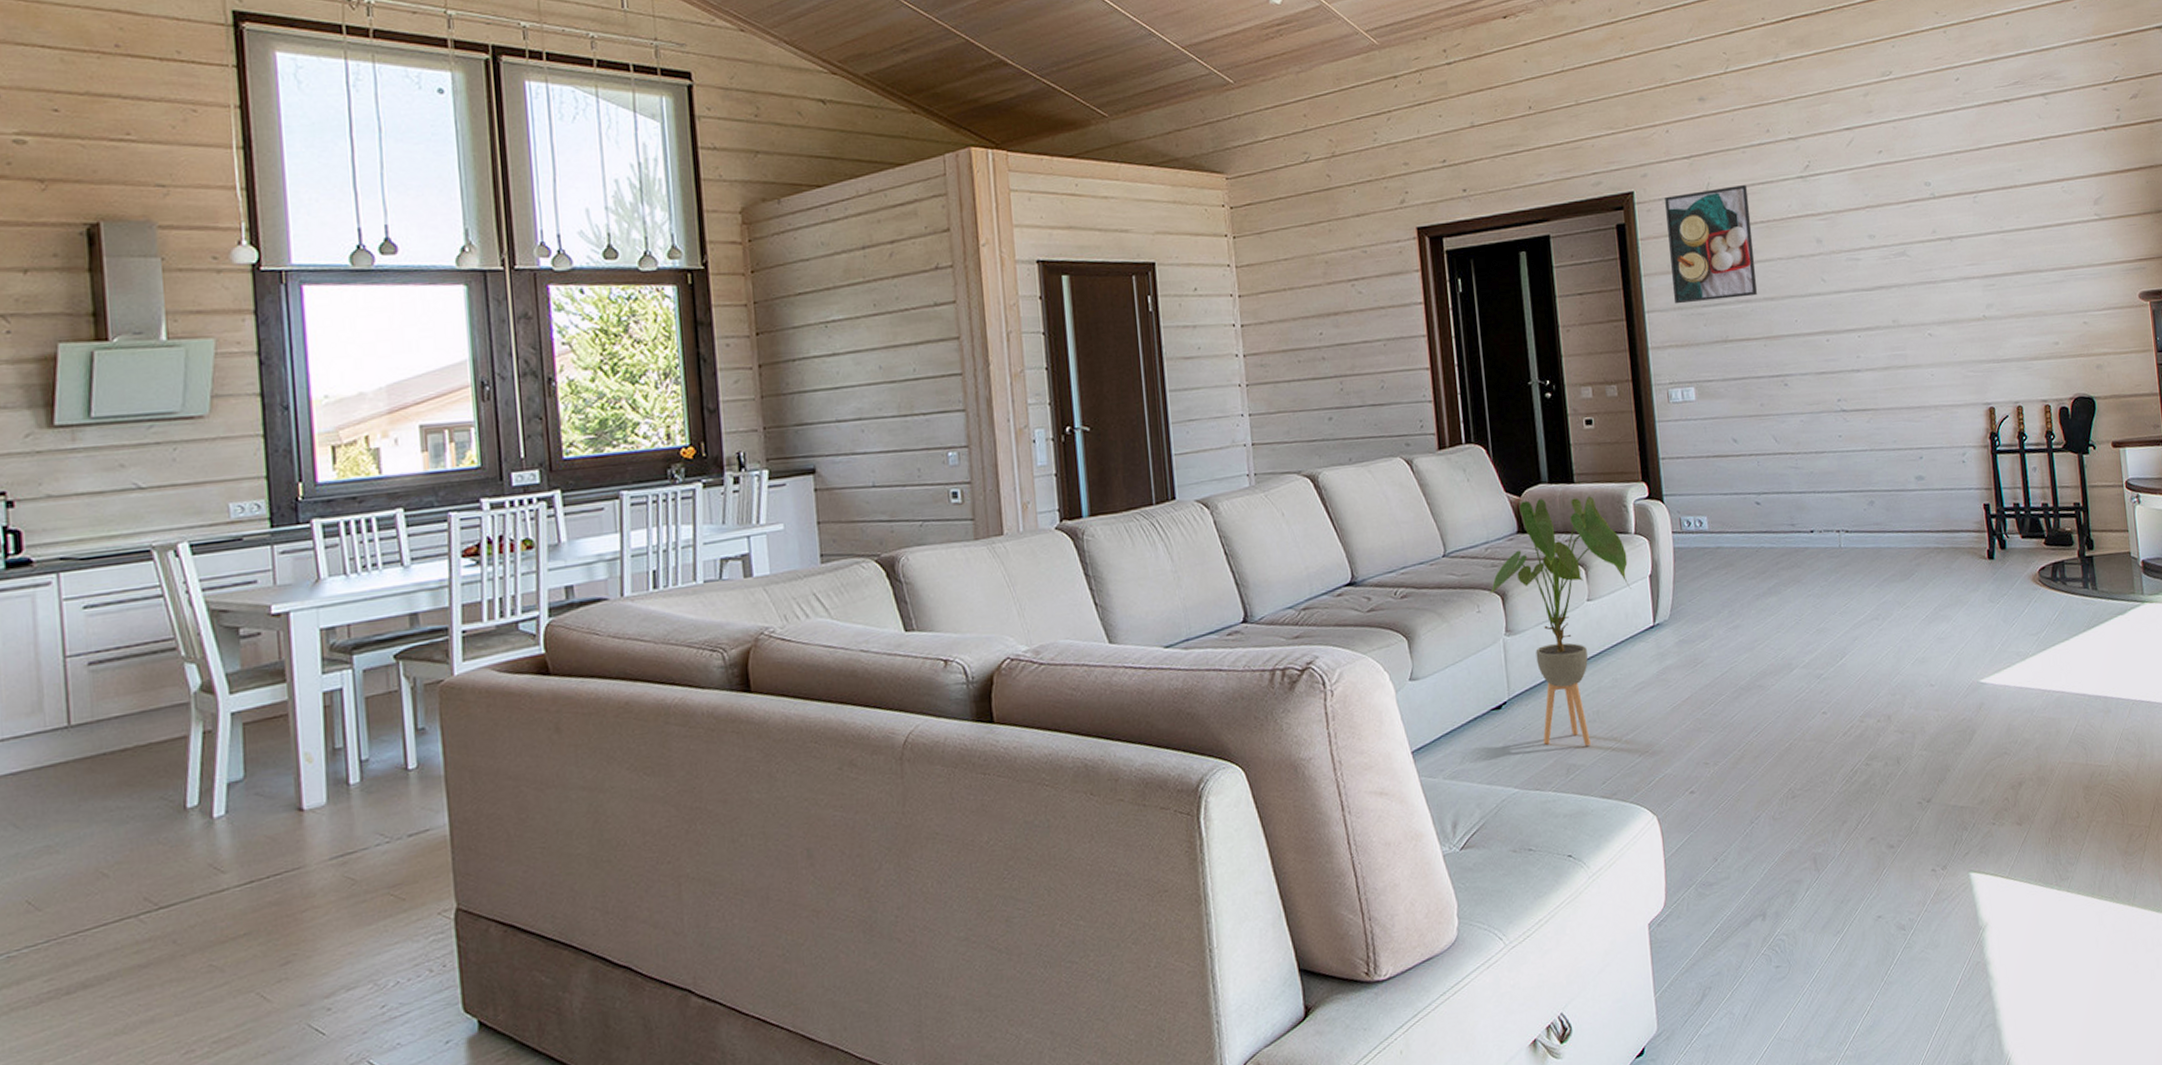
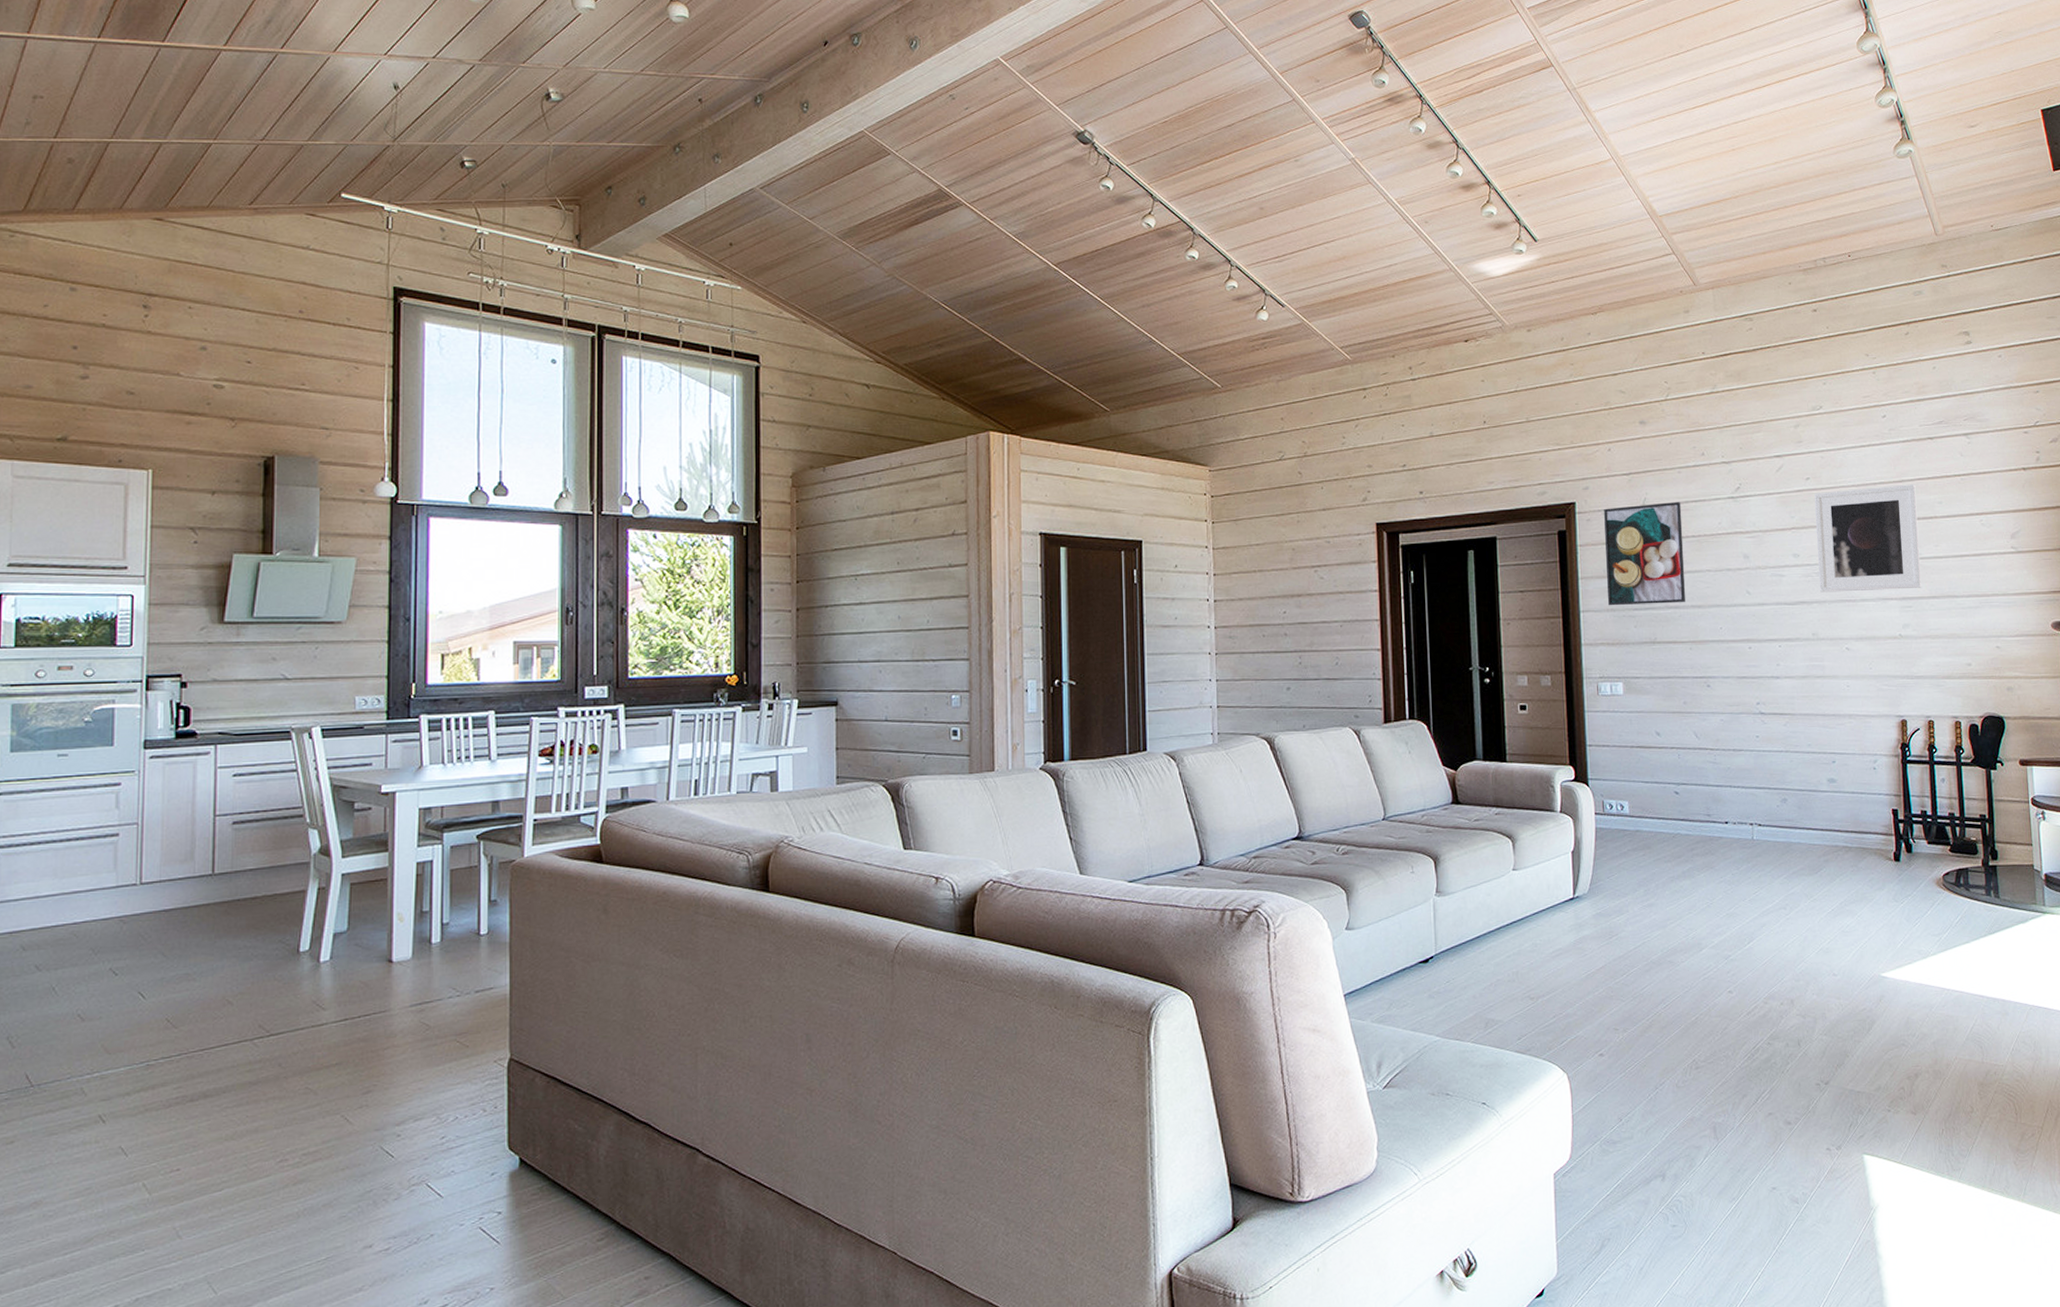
house plant: present [1489,496,1631,746] -> none [1423,774,1554,1003]
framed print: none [1888,152,2005,275] -> present [1815,484,1922,593]

